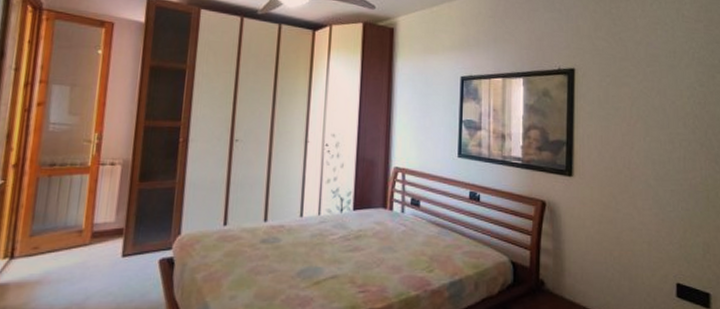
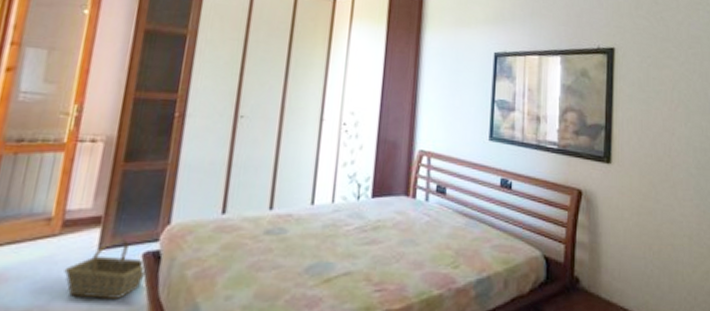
basket: none [95,247,162,298] -> present [64,238,146,299]

